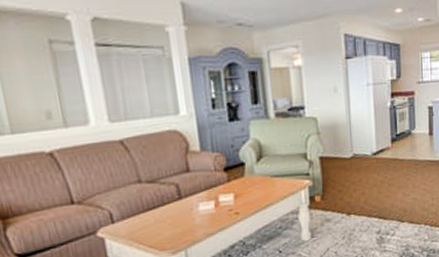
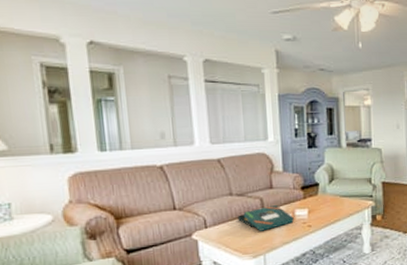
board game: none [150,191,218,223] -> present [238,205,294,231]

